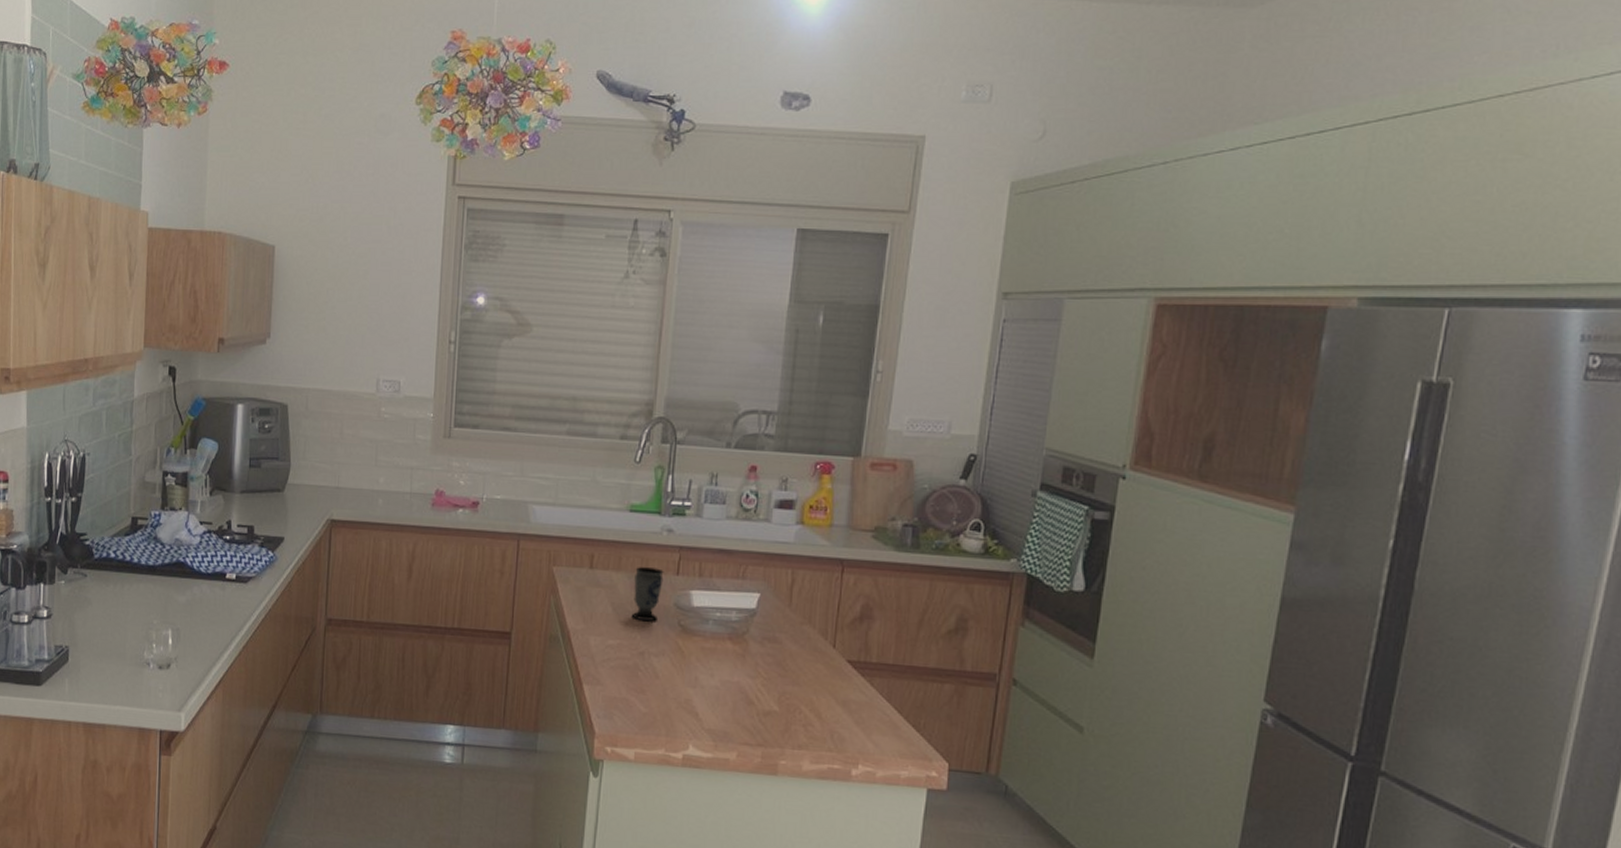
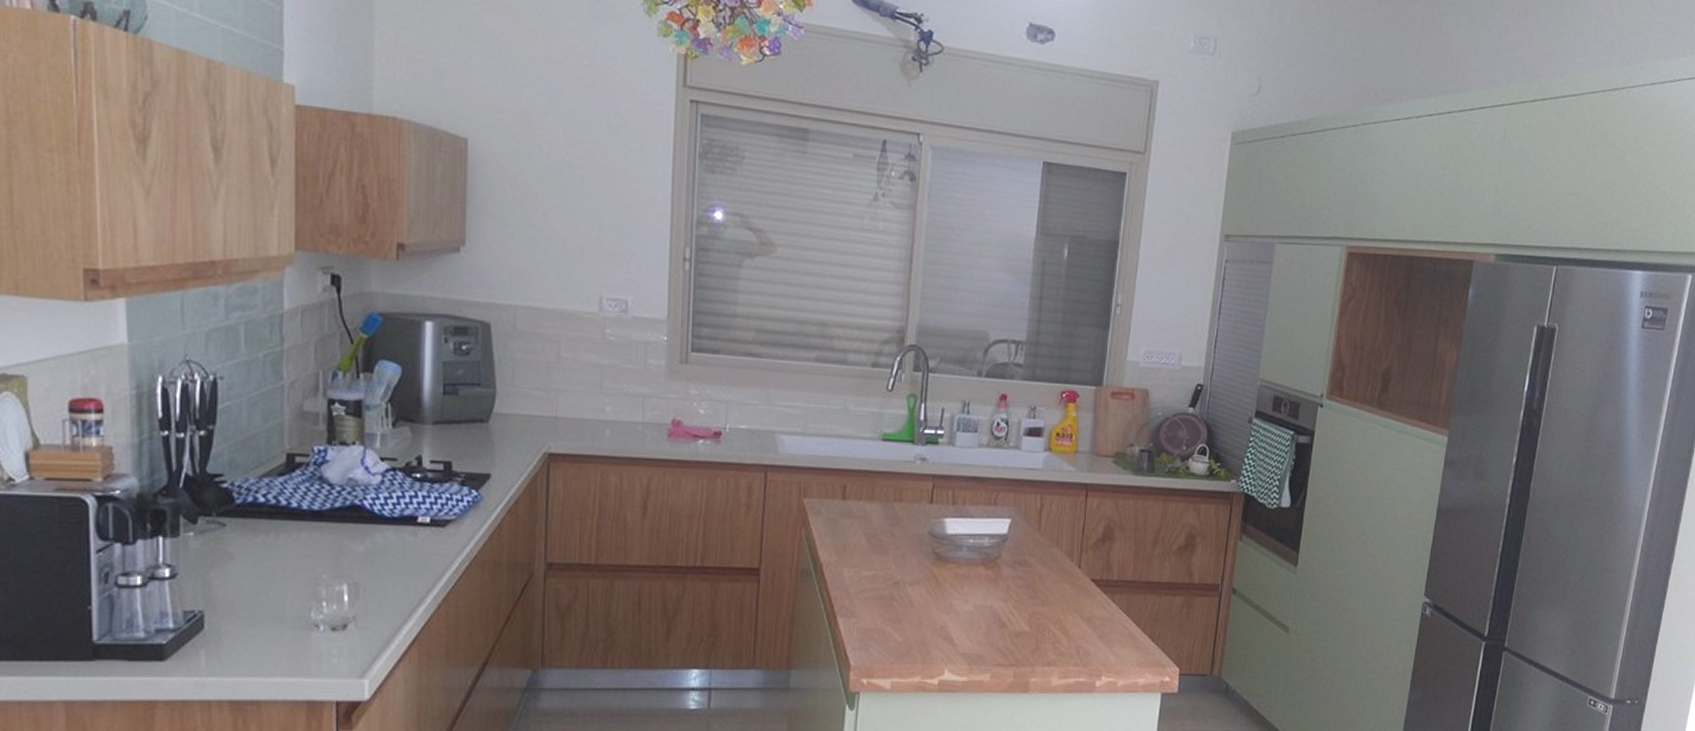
cup: present [631,567,664,621] -> none [886,496,918,550]

